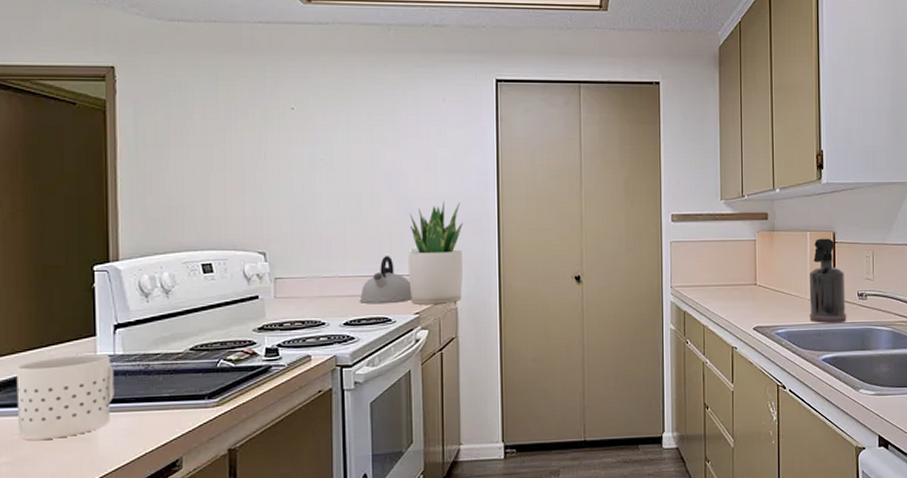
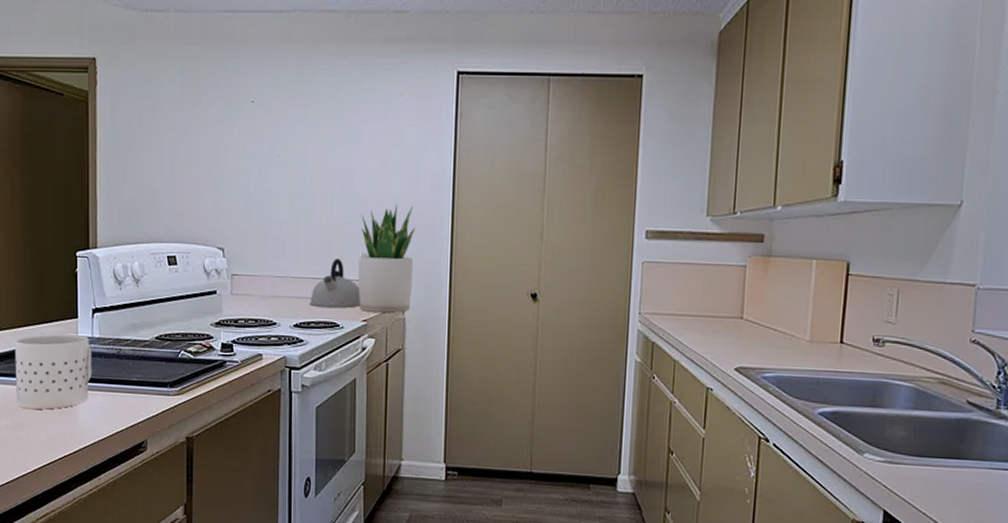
spray bottle: present [809,238,847,324] -> none [806,268,858,373]

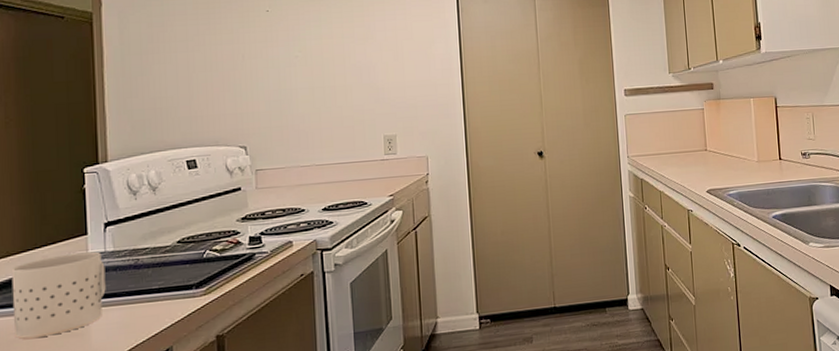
kettle: present [309,259,361,308] -> none [336,143,386,189]
planter: present [358,204,415,313] -> none [380,89,433,187]

